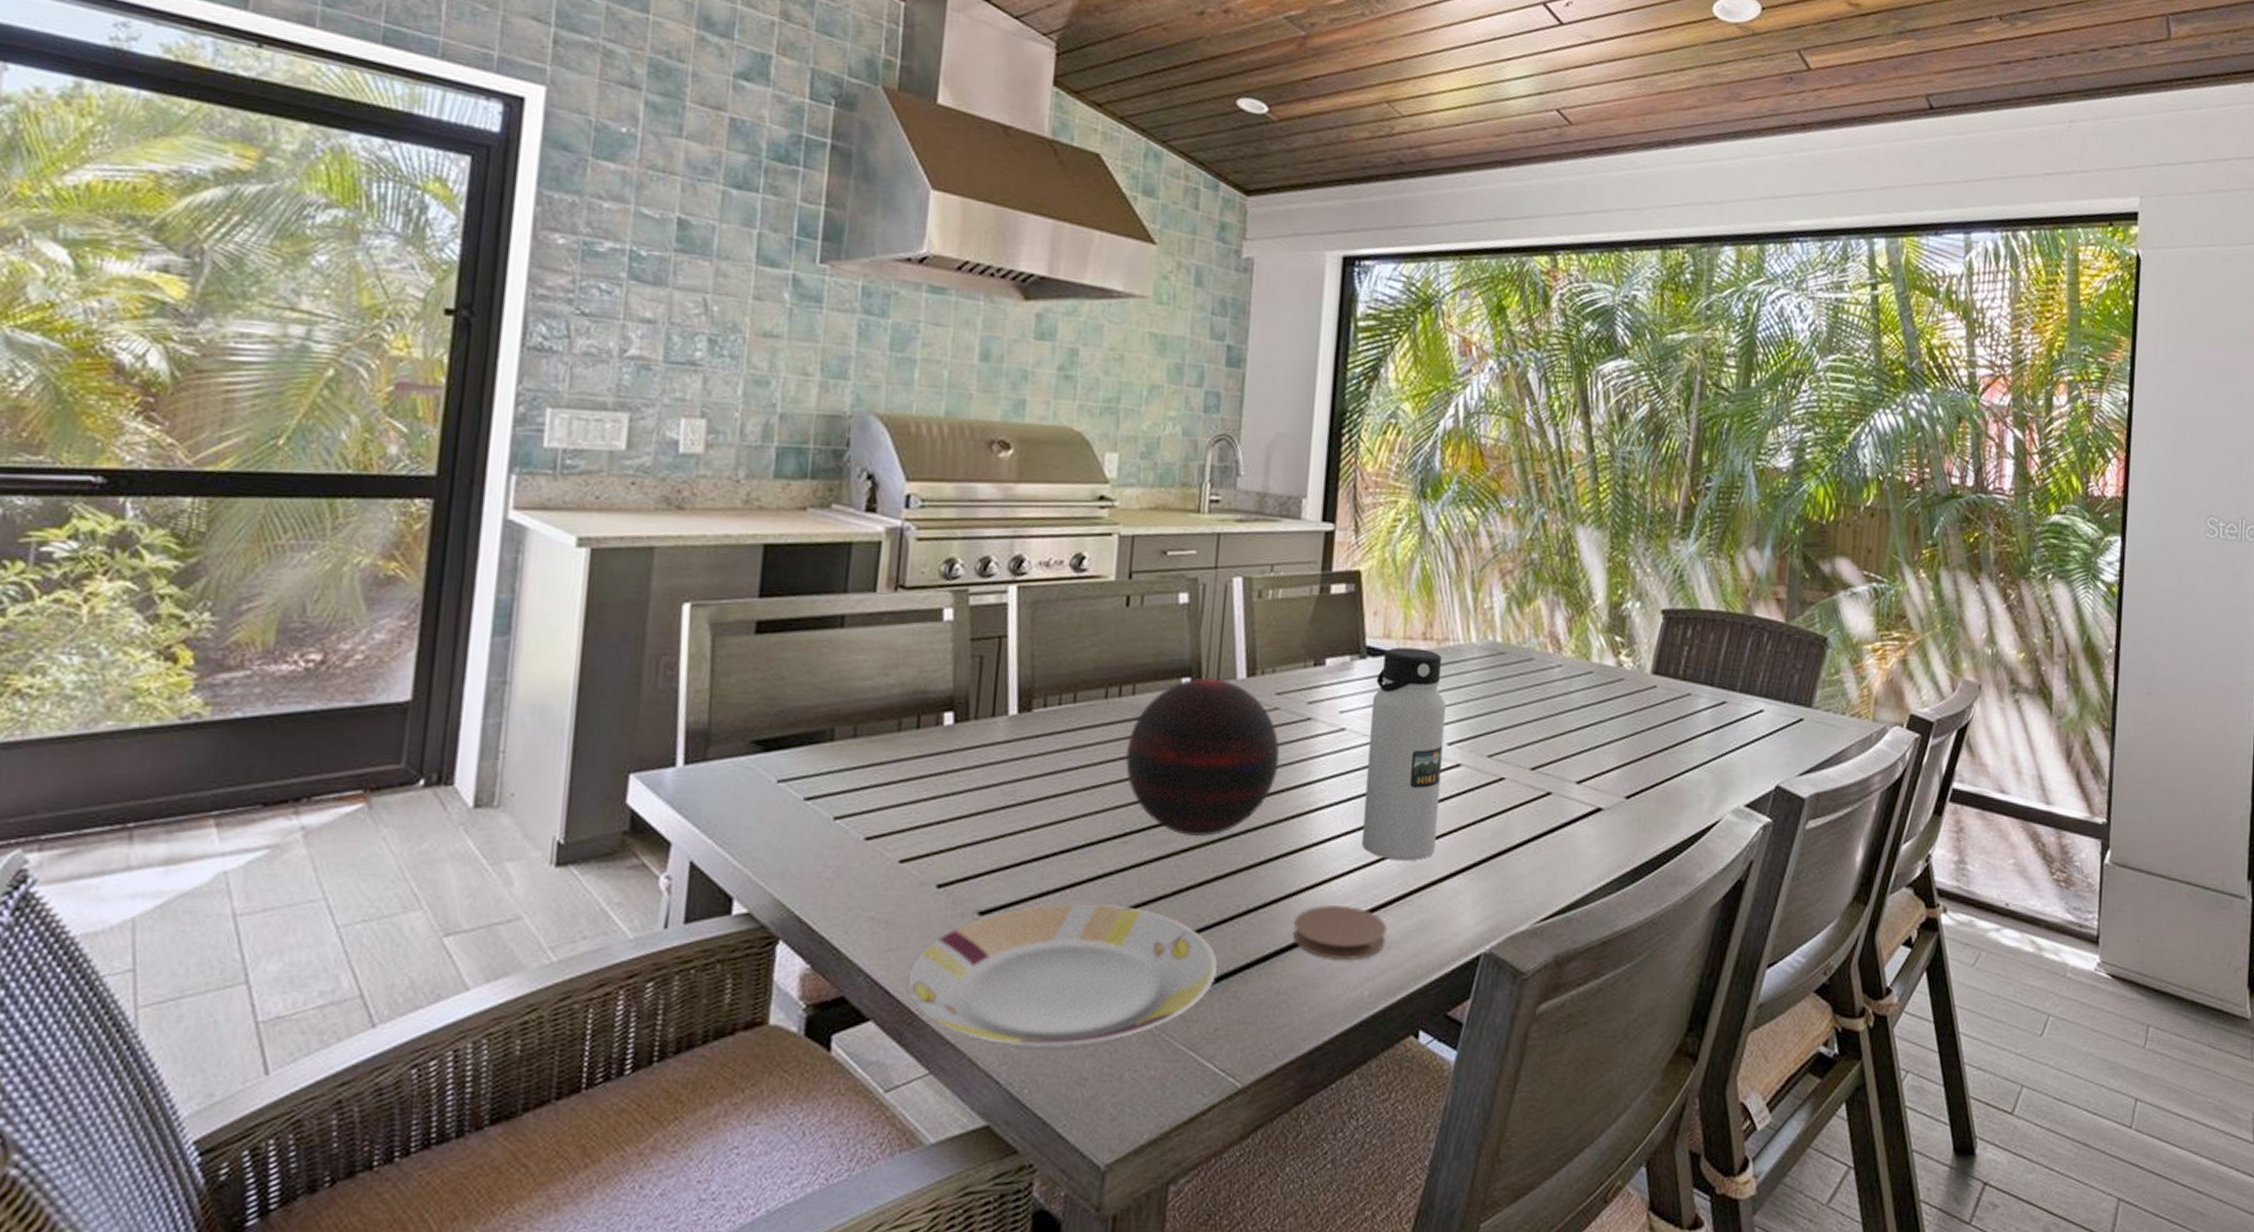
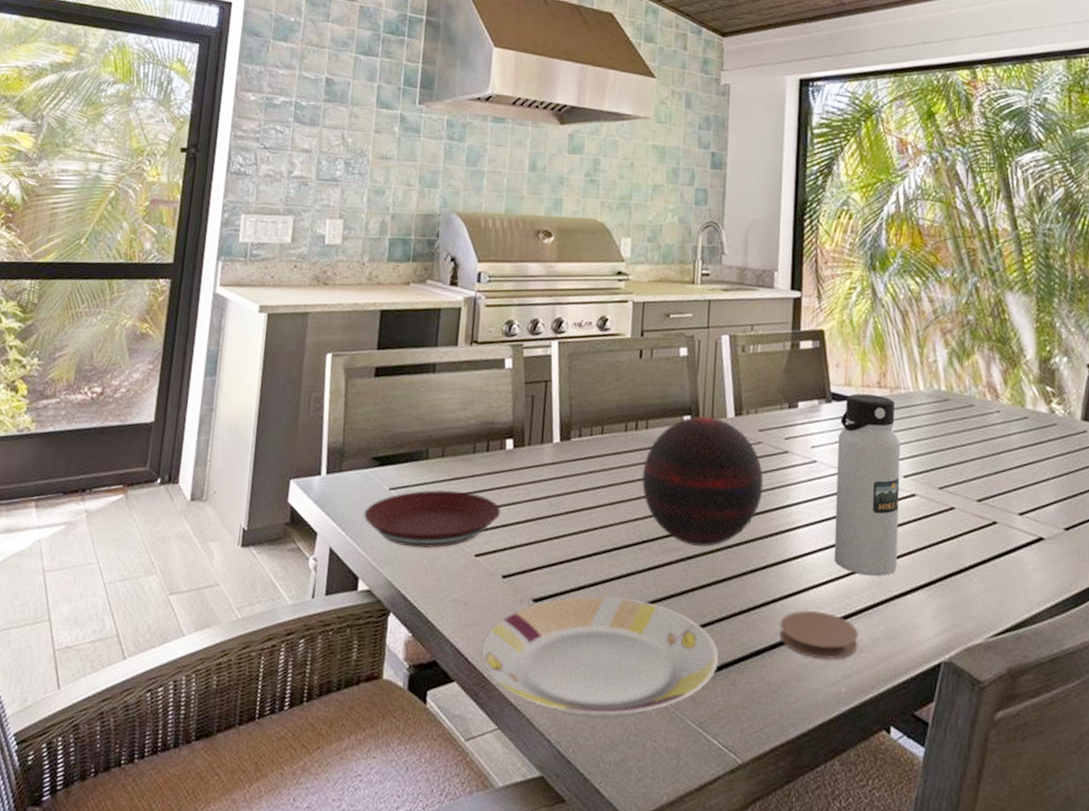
plate: none [740,780,935,856] -> present [364,490,500,549]

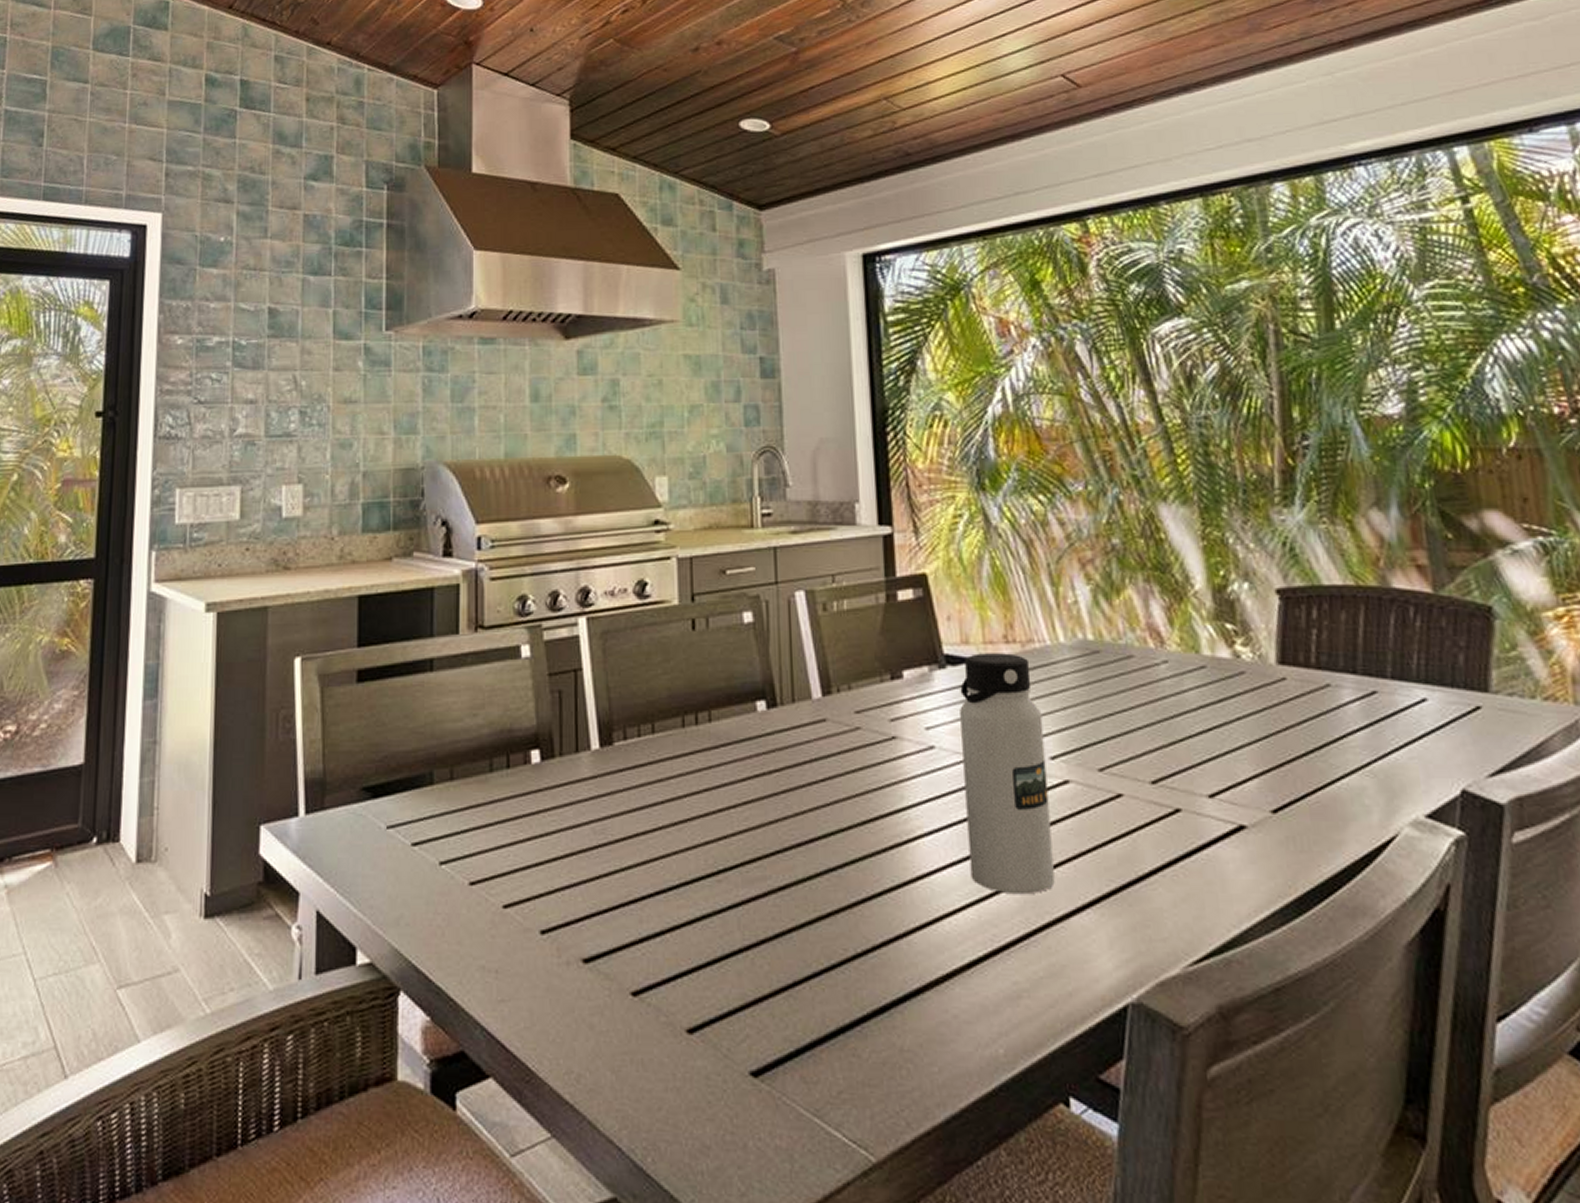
plate: present [364,490,500,549] -> none [357,823,531,903]
plate: present [481,596,718,718] -> none [522,949,832,1114]
decorative orb: present [642,416,764,547] -> none [710,700,869,873]
coaster: present [779,610,858,659] -> none [908,948,1015,1011]

